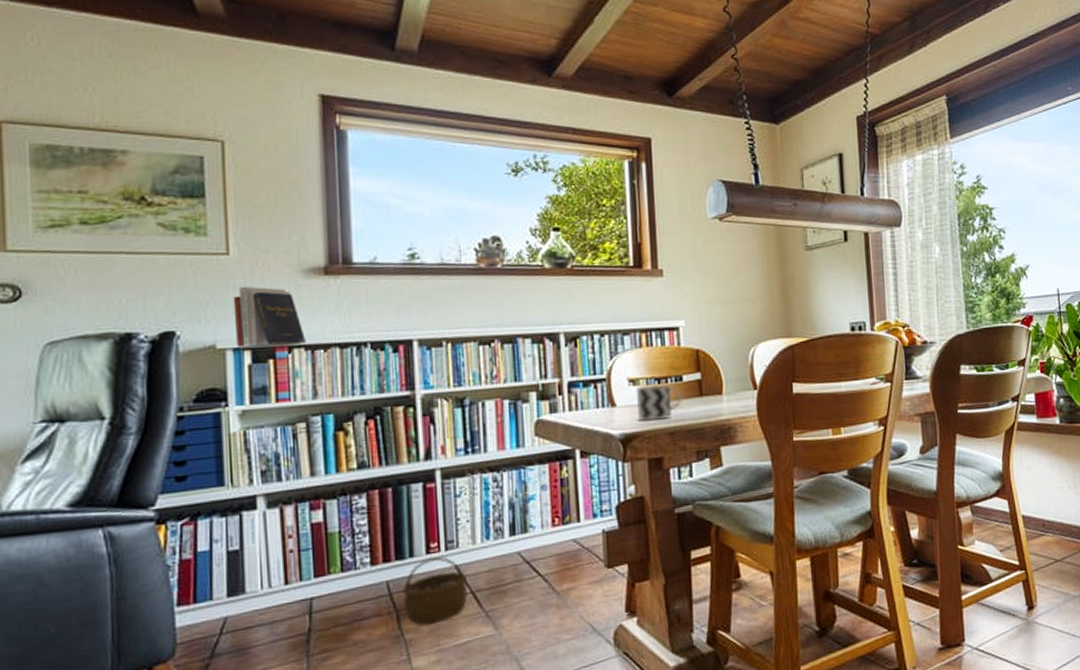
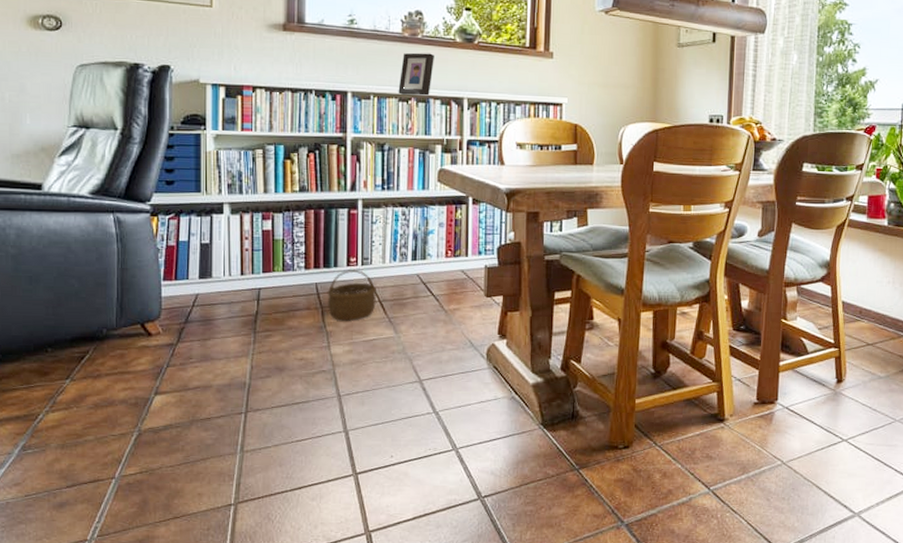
books: present [233,286,307,348] -> none [213,34,267,87]
picture frame: none [477,284,520,337] -> present [398,52,434,96]
cup: present [635,384,682,422] -> none [521,150,560,181]

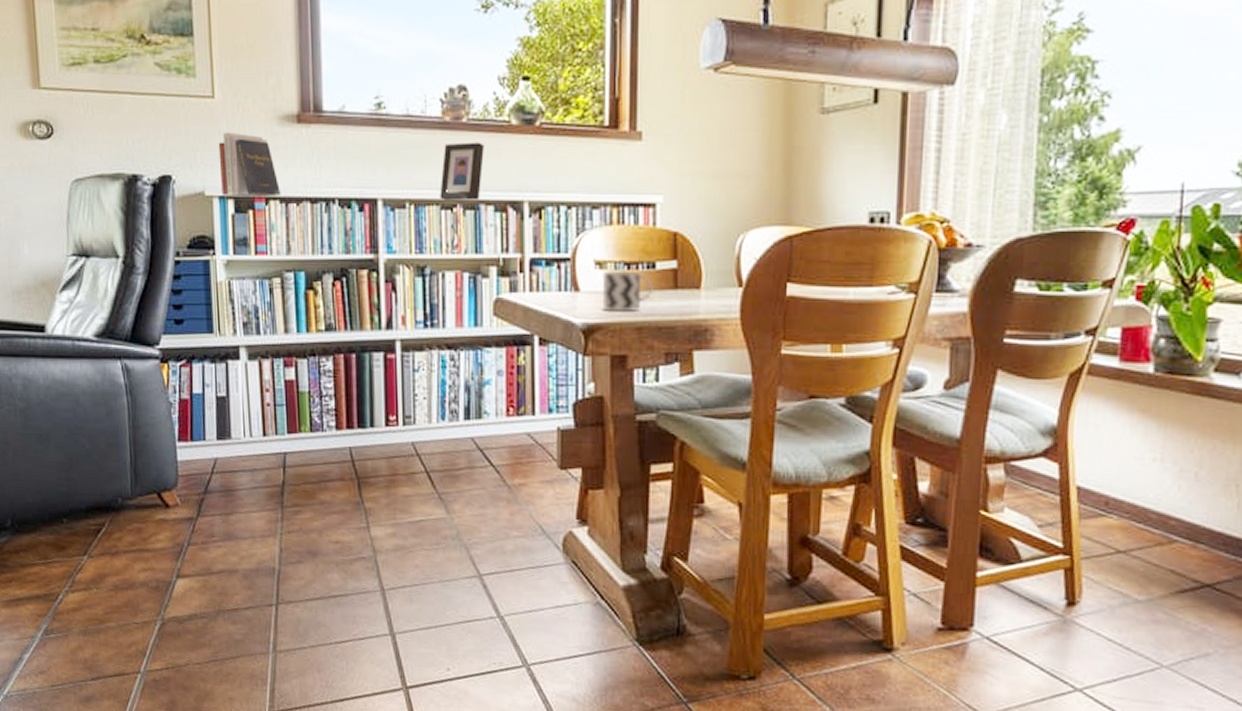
books: none [213,34,267,87] -> present [218,132,282,197]
wicker basket: present [327,270,377,321] -> none [363,431,423,496]
cup: none [521,150,560,181] -> present [602,270,654,313]

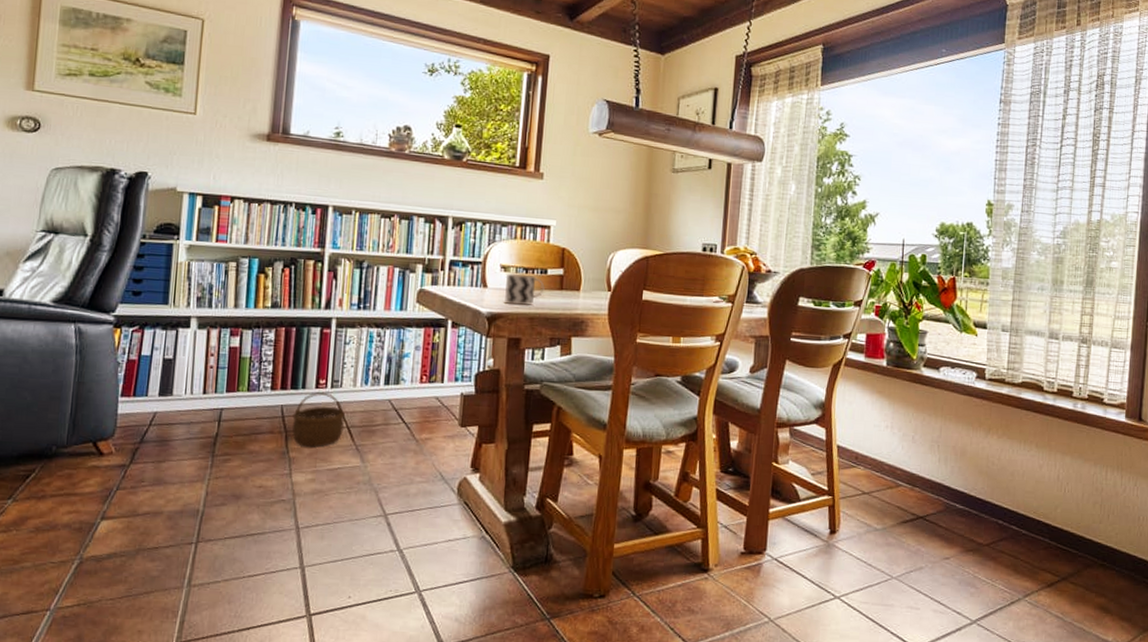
books: present [218,132,282,197] -> none [192,142,246,197]
wicker basket: none [363,431,423,496] -> present [291,392,346,447]
picture frame: present [440,142,484,200] -> none [381,168,421,213]

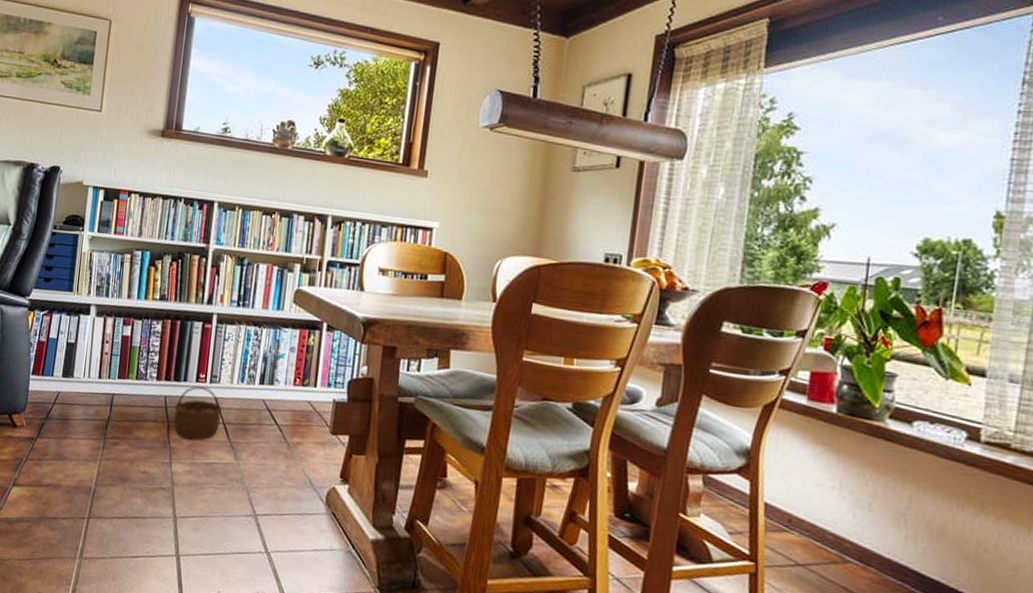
cup: present [505,273,545,306] -> none [381,277,424,313]

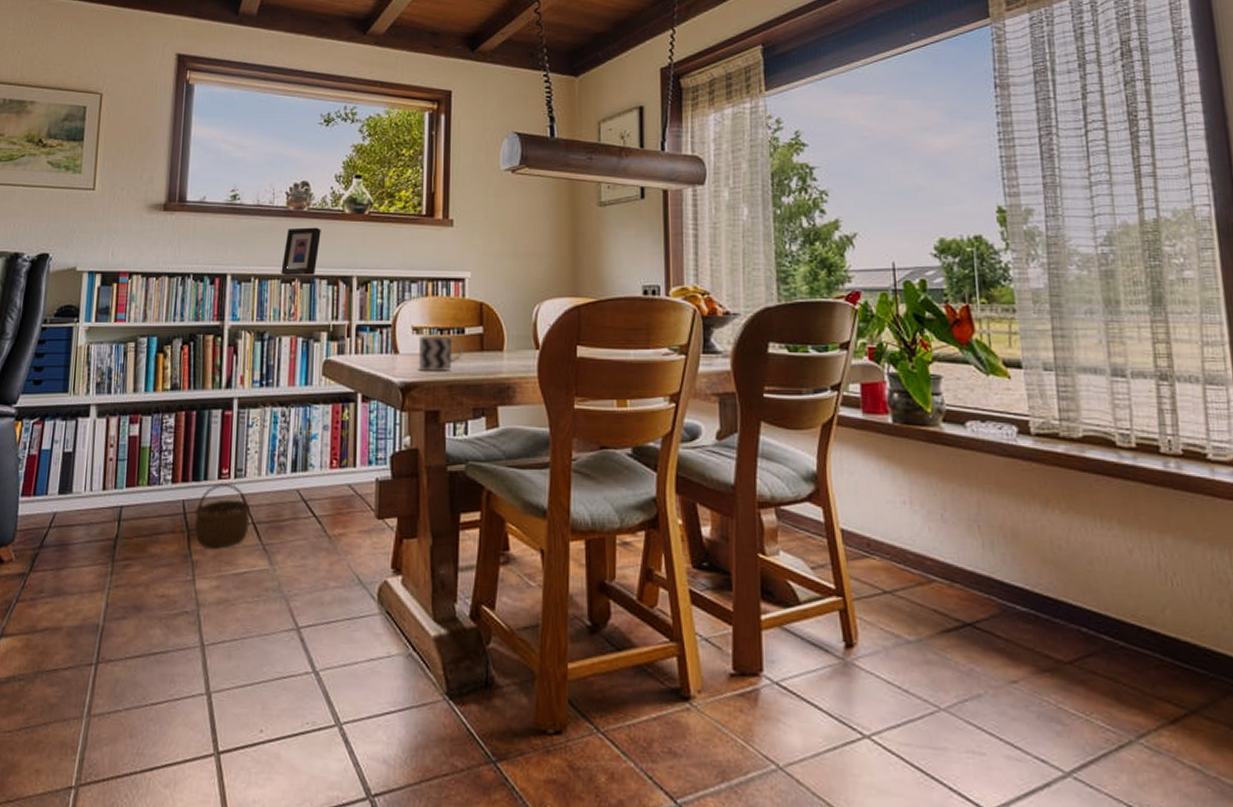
picture frame: none [263,164,303,211] -> present [281,227,321,275]
cup: none [381,277,424,313] -> present [418,335,463,373]

